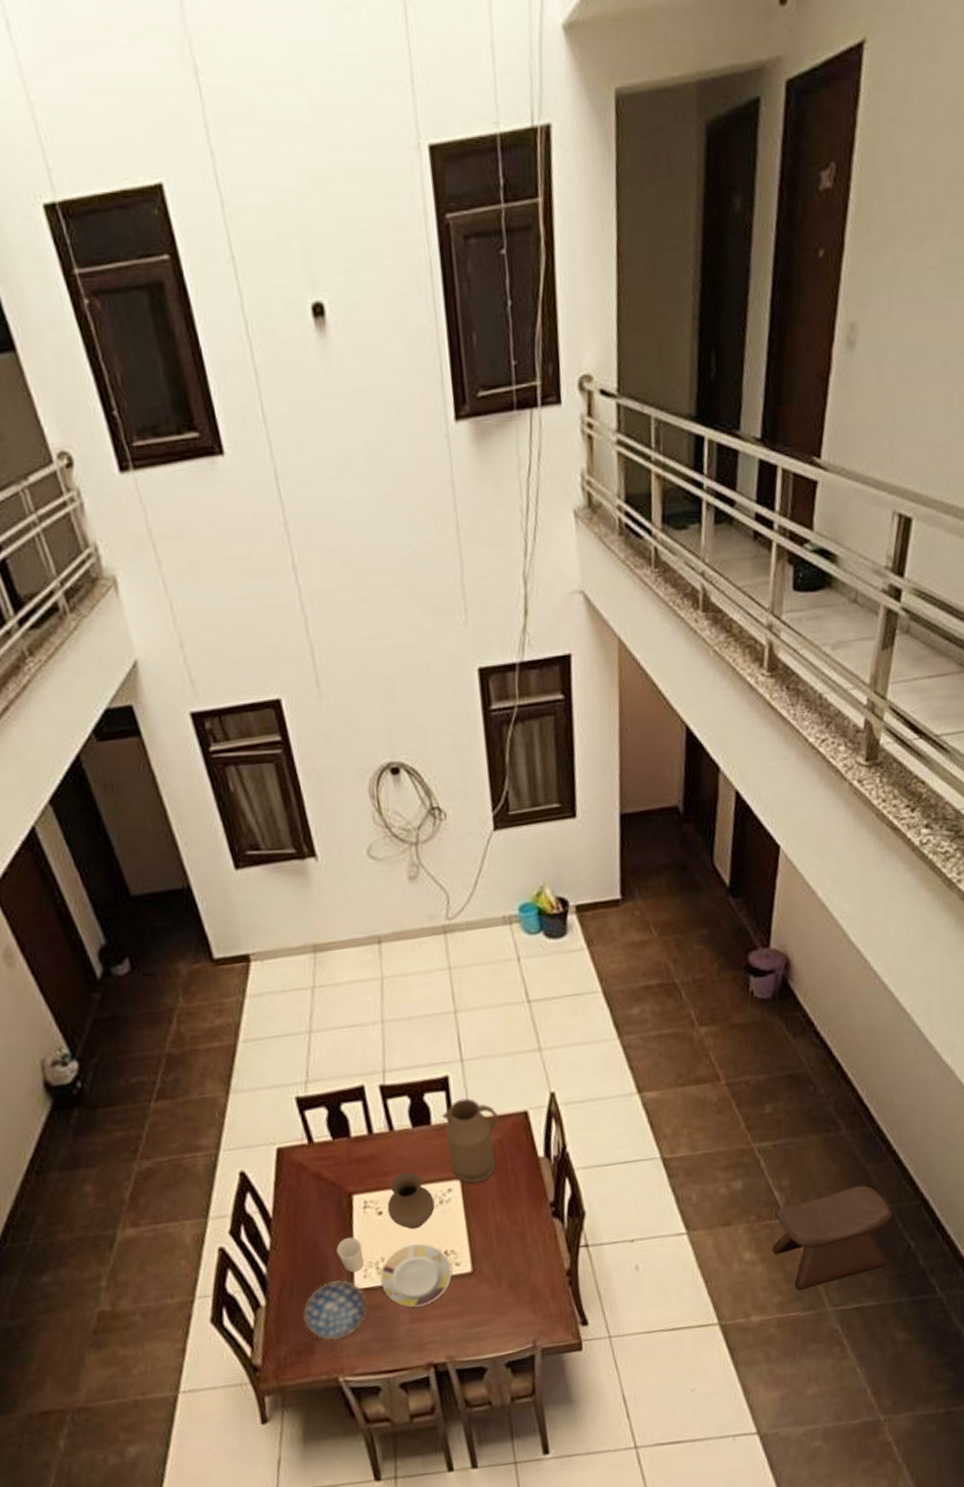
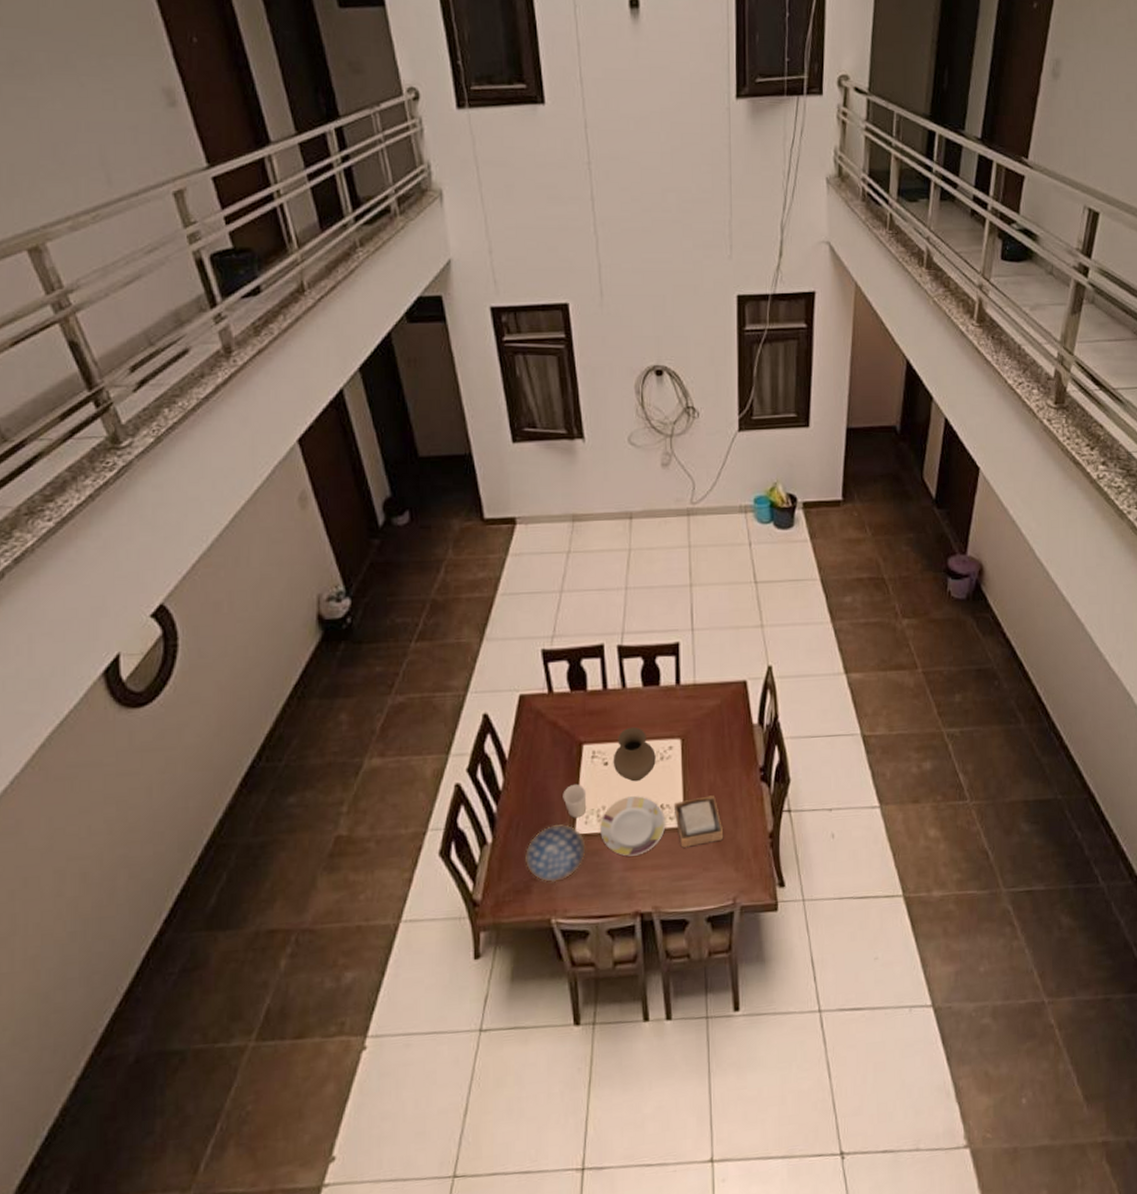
water jug: present [442,1098,499,1184] -> none [670,664,720,744]
napkin holder: none [458,1236,517,1294] -> present [673,795,724,848]
stool: present [772,1185,892,1291] -> none [954,775,1062,870]

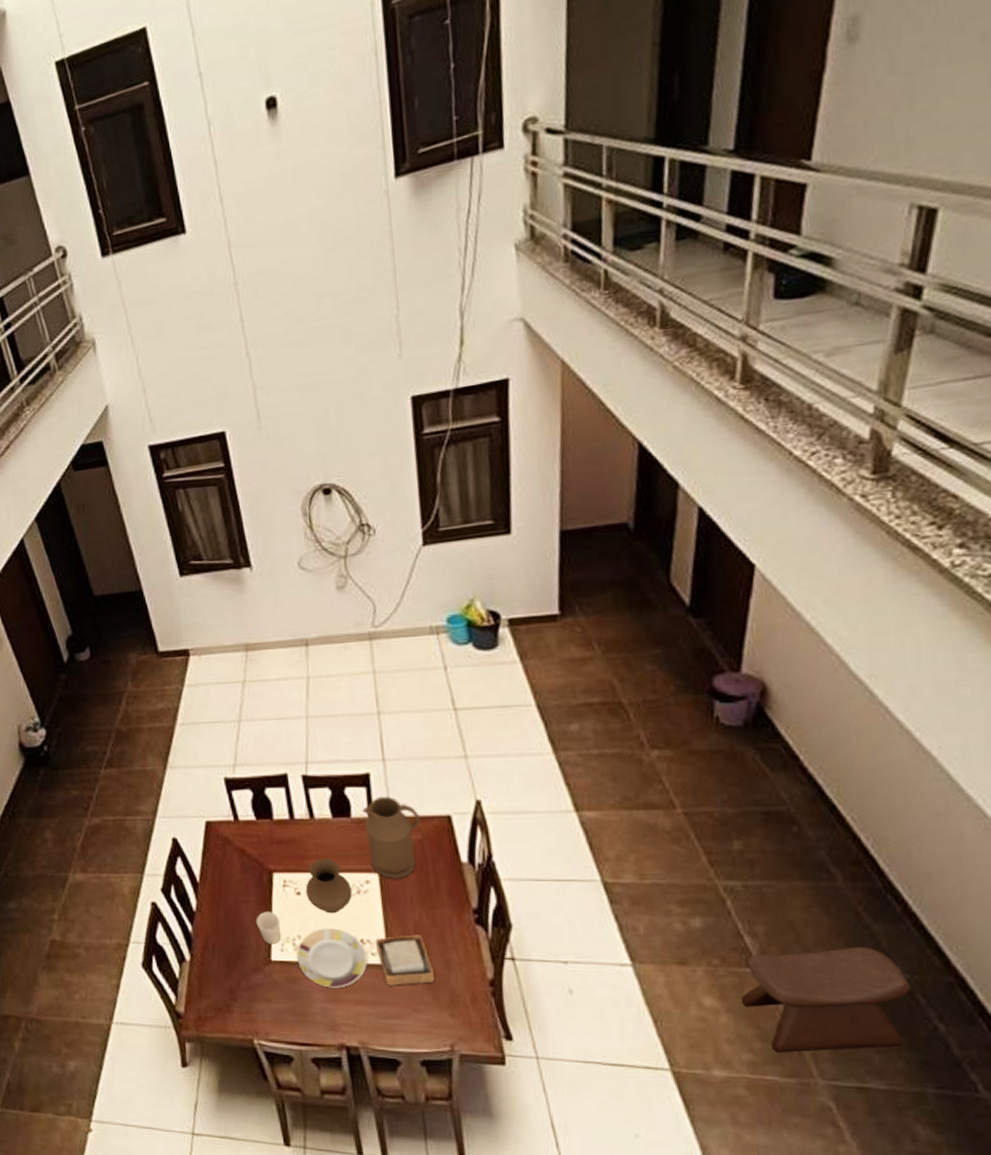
bowl: present [525,824,586,883] -> none [223,949,284,1005]
water jug: none [670,664,720,744] -> present [362,796,420,879]
stool: none [954,775,1062,870] -> present [741,946,911,1053]

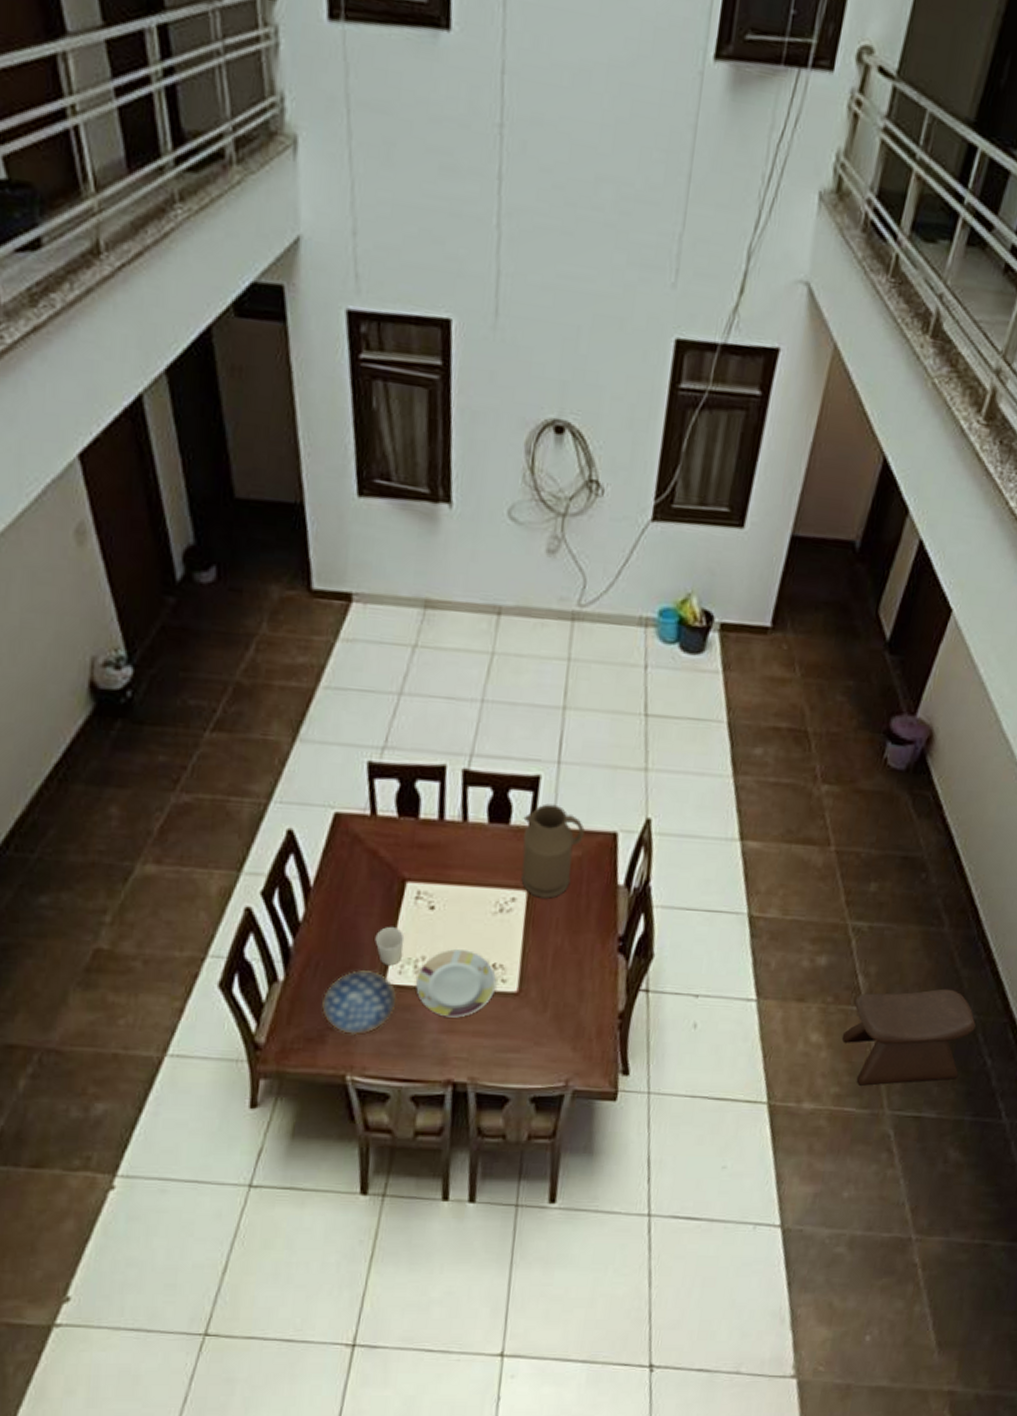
bowl: none [223,949,284,1005] -> present [322,970,398,1036]
vase: present [305,858,352,914] -> none [440,868,494,934]
napkin holder: present [375,935,435,986] -> none [507,961,565,1016]

